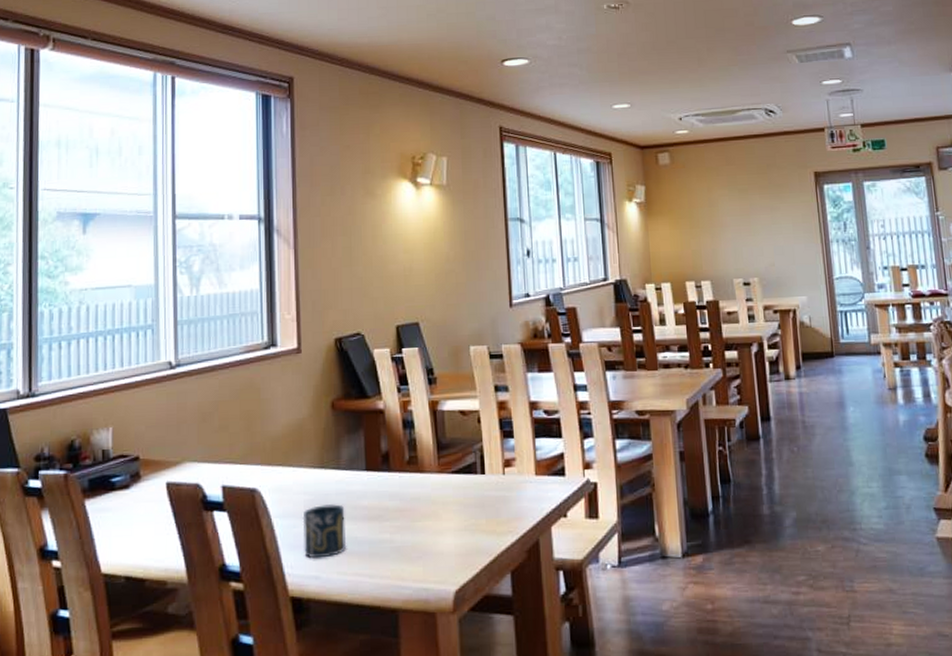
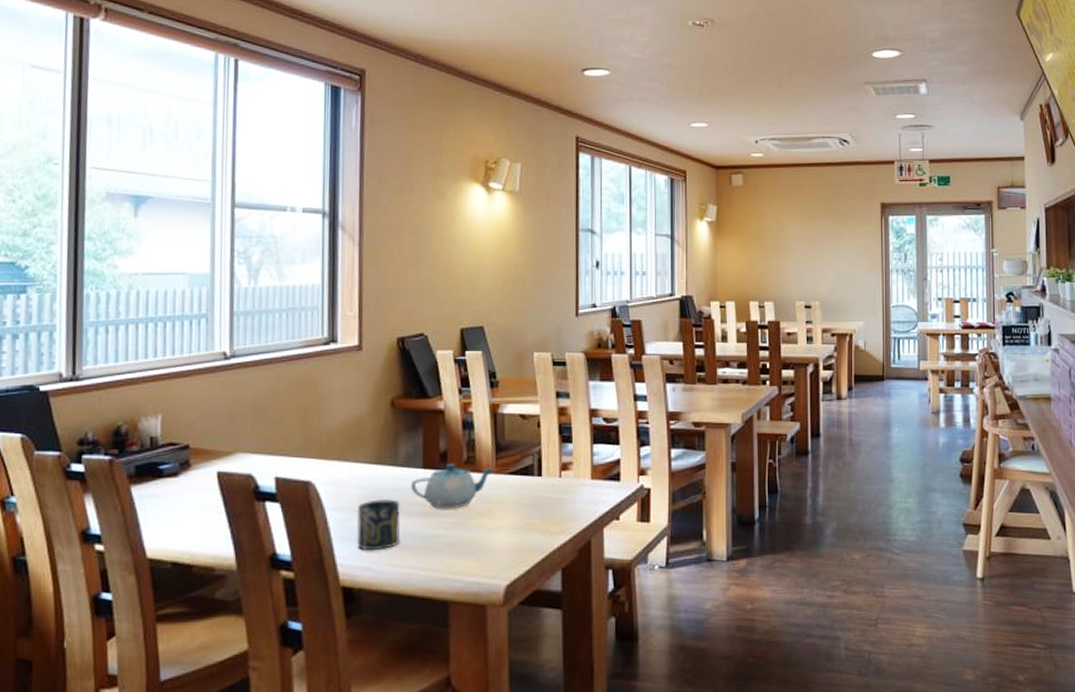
teapot: none [354,464,437,513] -> present [410,463,494,509]

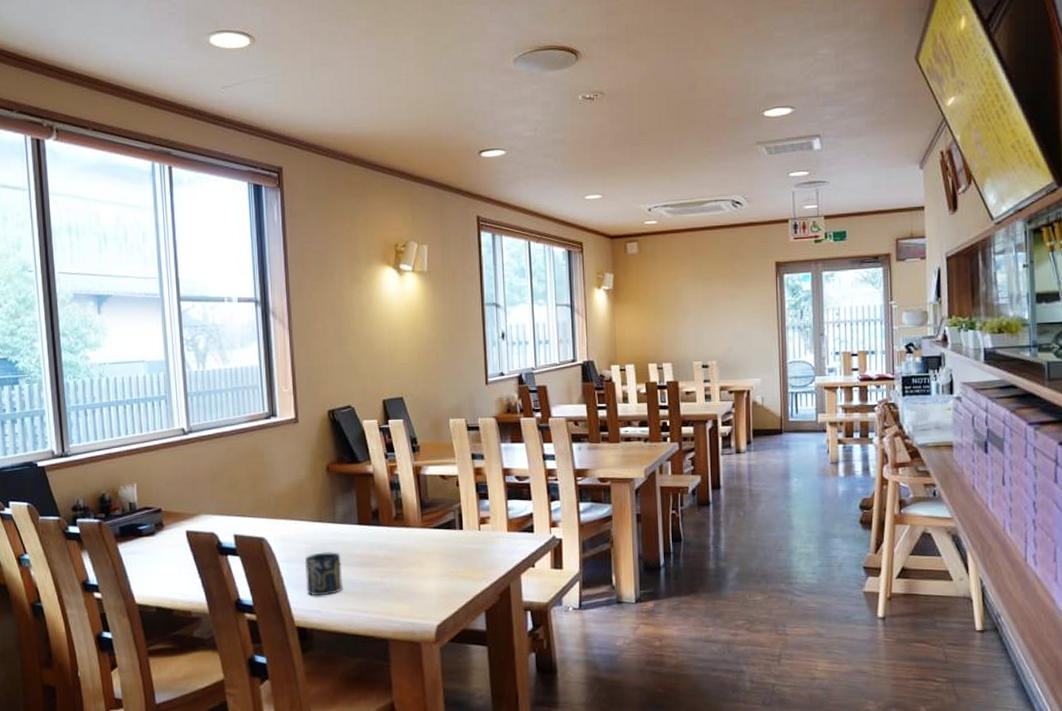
teapot: present [410,463,494,509] -> none [348,519,421,560]

